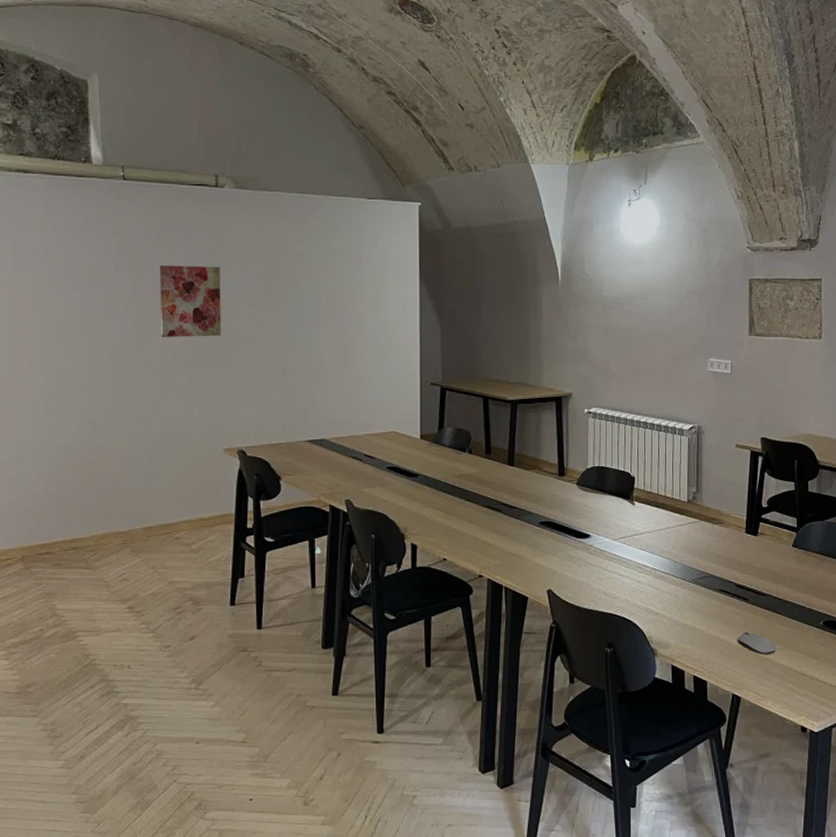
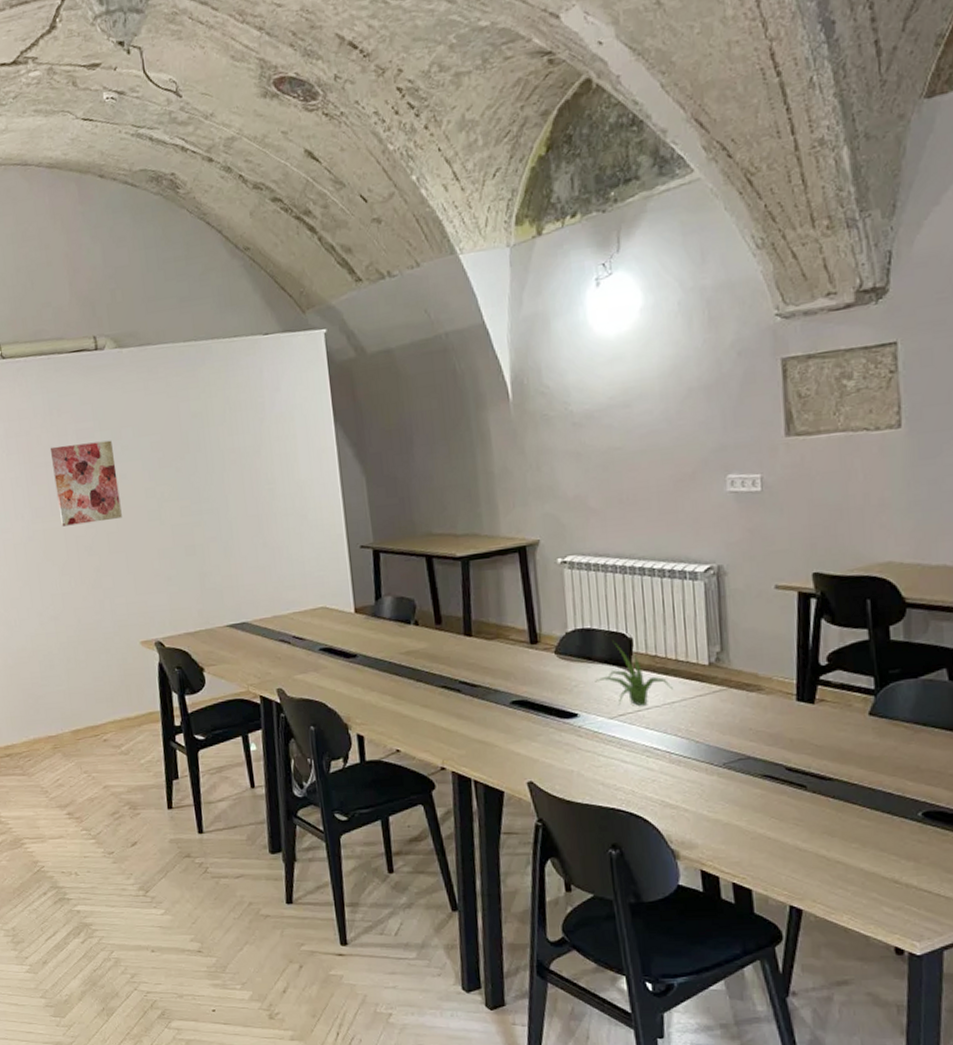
plant: none [605,478,661,531] -> present [595,640,673,706]
computer mouse: present [737,631,777,655] -> none [792,827,852,856]

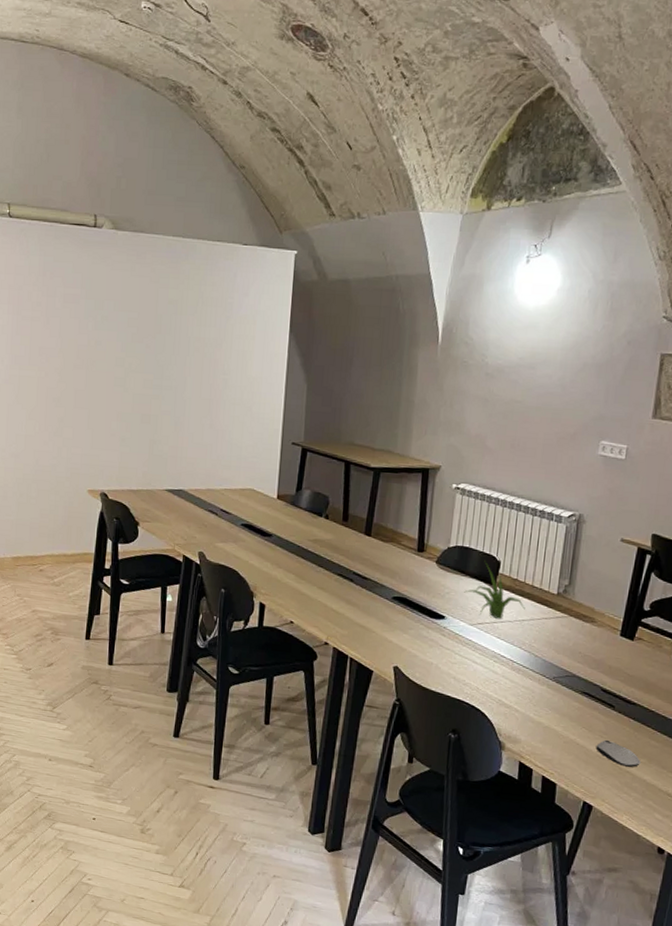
wall art: present [50,440,122,527] -> none [36,304,94,379]
computer mouse: none [792,827,852,856] -> present [595,739,641,767]

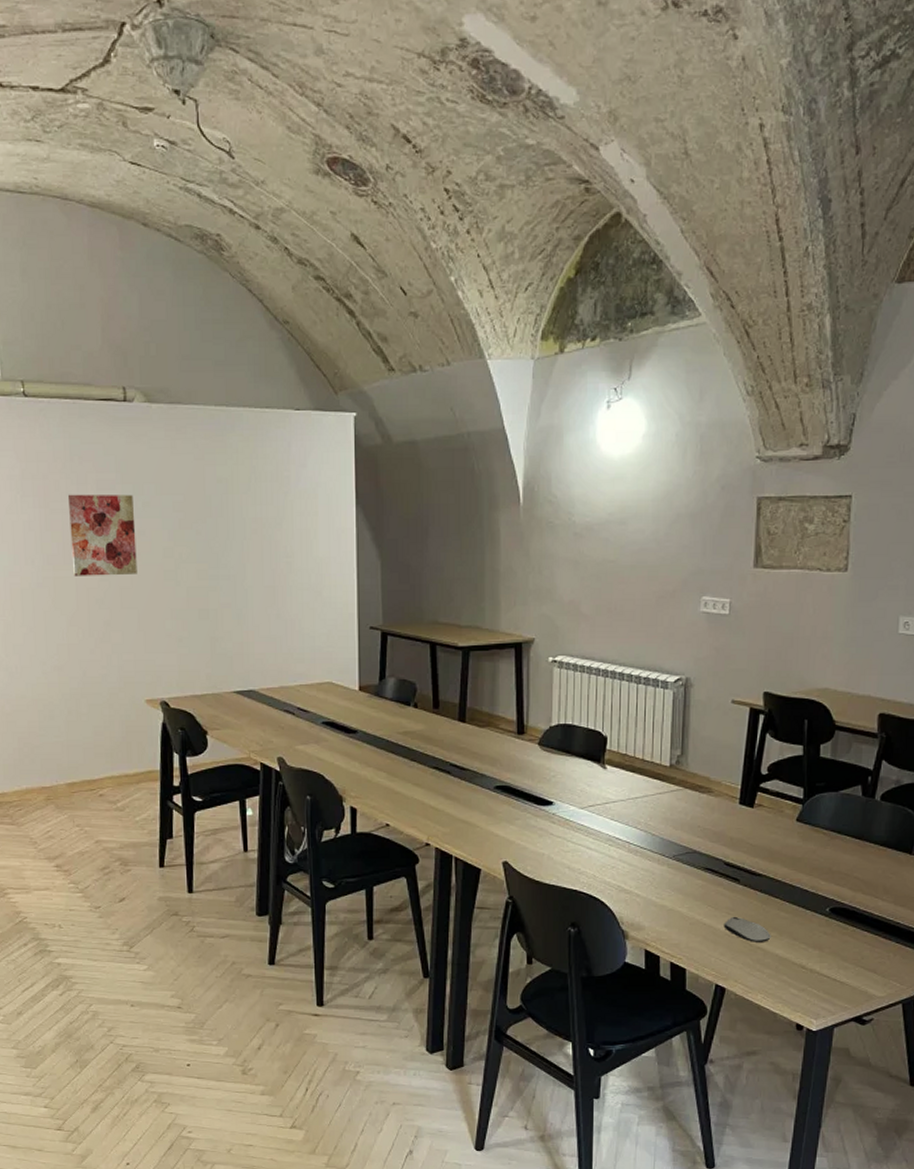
wall art: none [36,304,94,379] -> present [67,494,137,576]
plant: present [464,561,525,619] -> none [571,737,637,799]

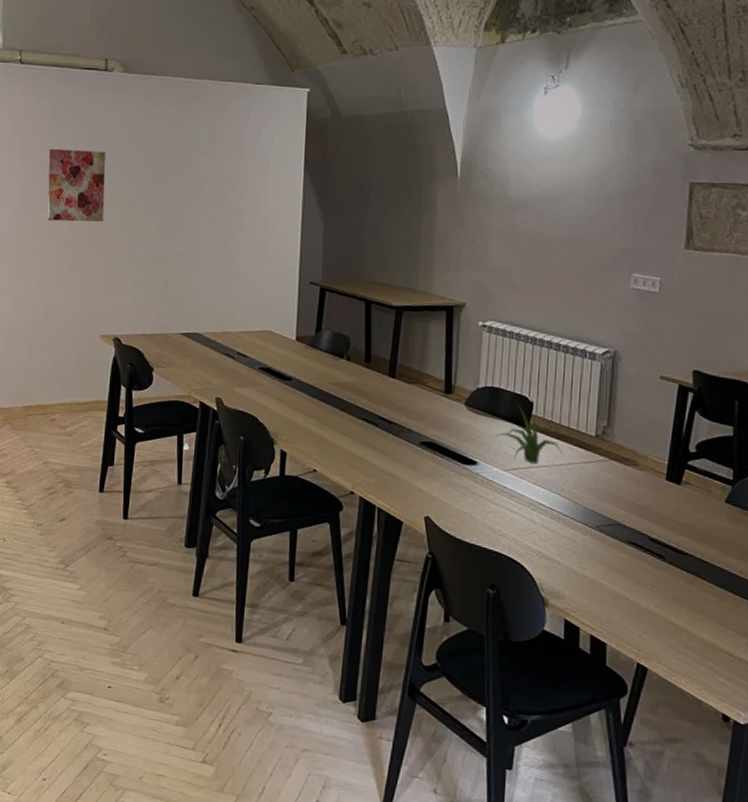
plant: none [571,737,637,799] -> present [496,402,562,464]
computer mouse: present [723,916,771,942] -> none [647,594,697,624]

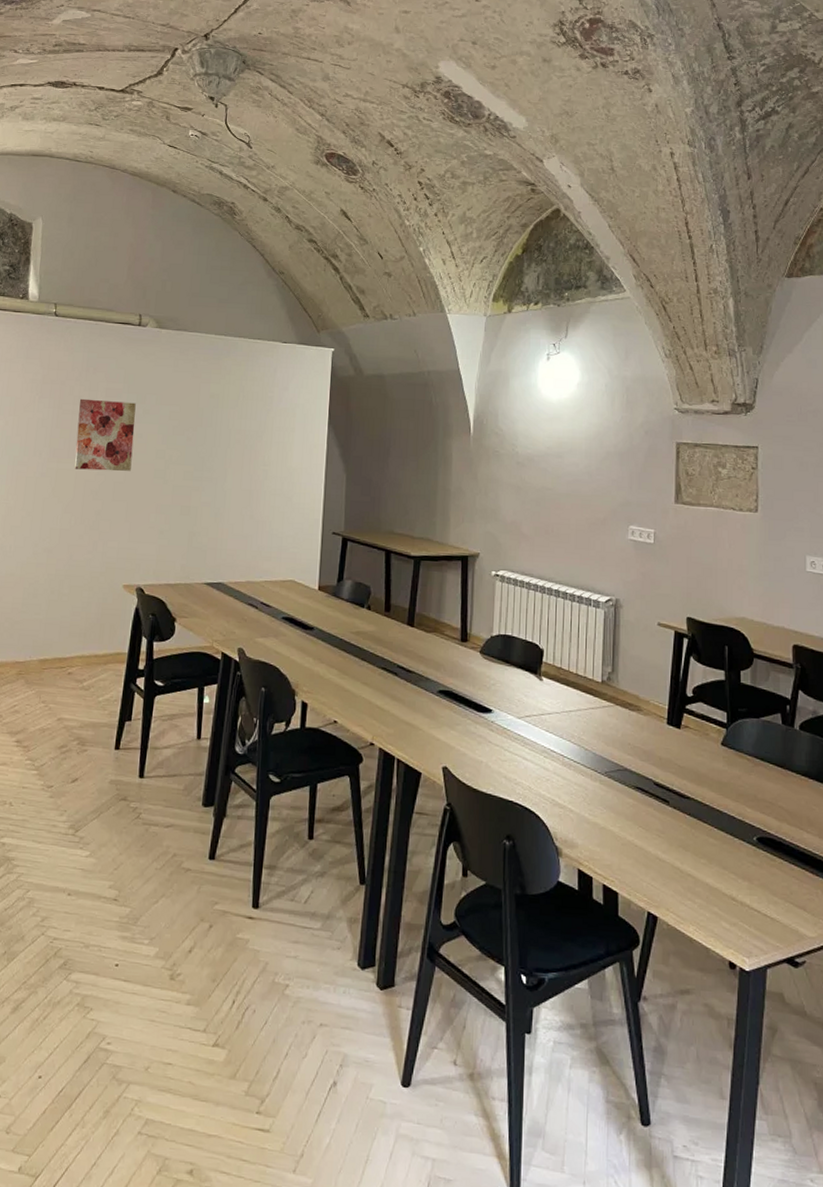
plant: present [496,402,562,464] -> none [510,649,571,710]

